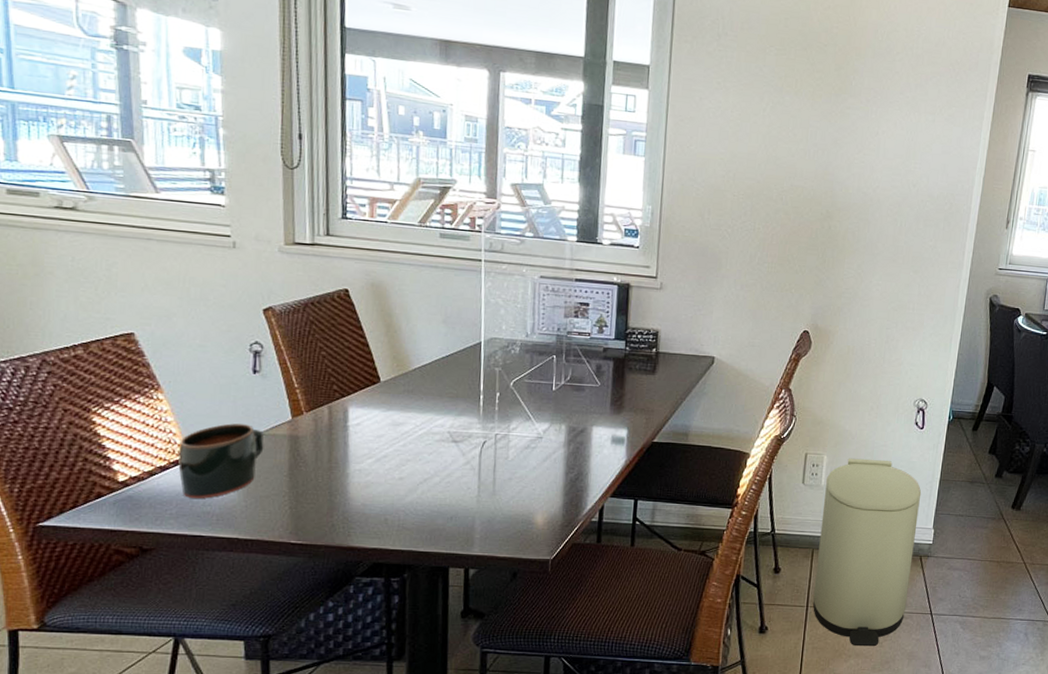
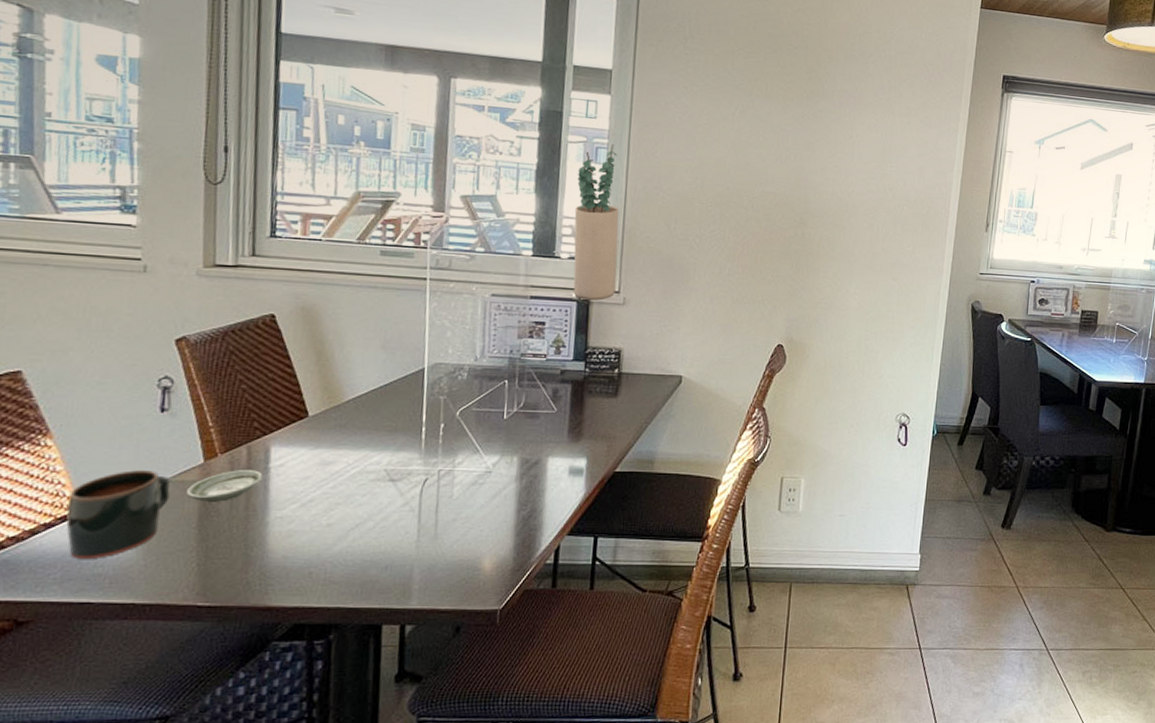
saucer: none [277,427,343,455] -> present [185,470,264,503]
vase: none [614,137,657,285] -> present [573,144,620,301]
pedal bin: present [813,458,922,647] -> none [791,480,906,690]

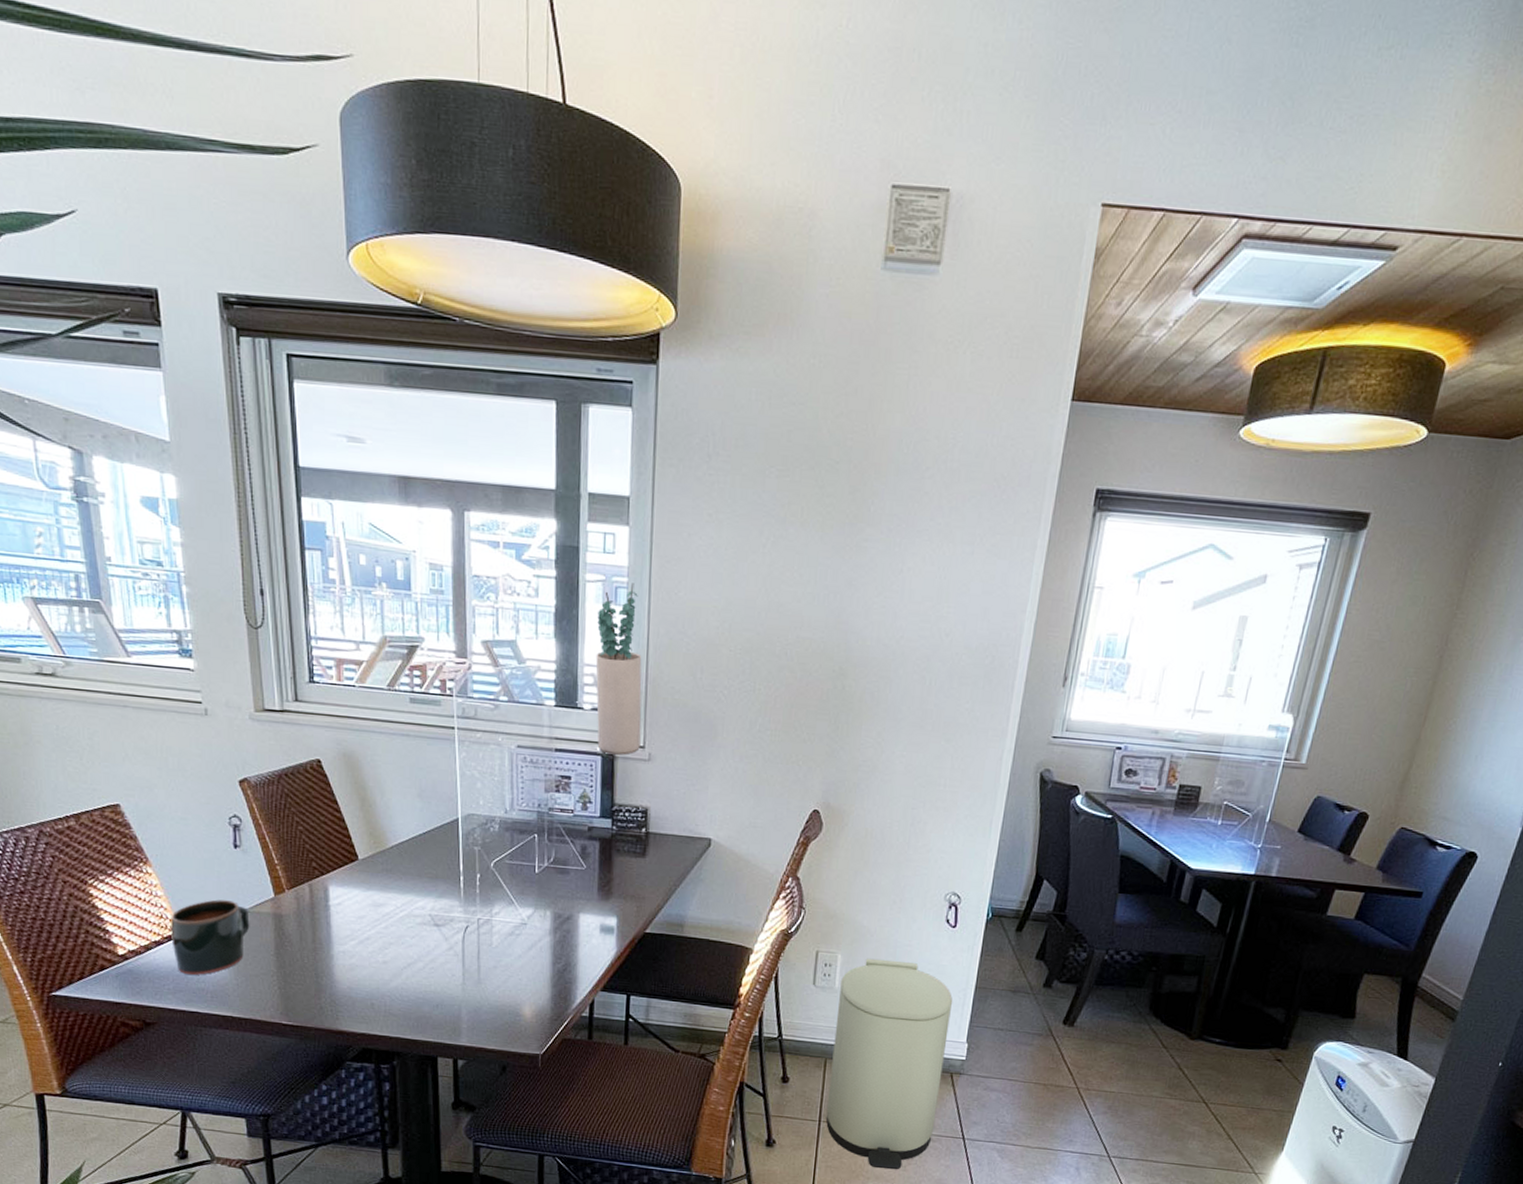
saucer: present [185,470,264,503] -> none [262,905,325,934]
pedal bin: none [791,480,906,690] -> present [826,958,953,1170]

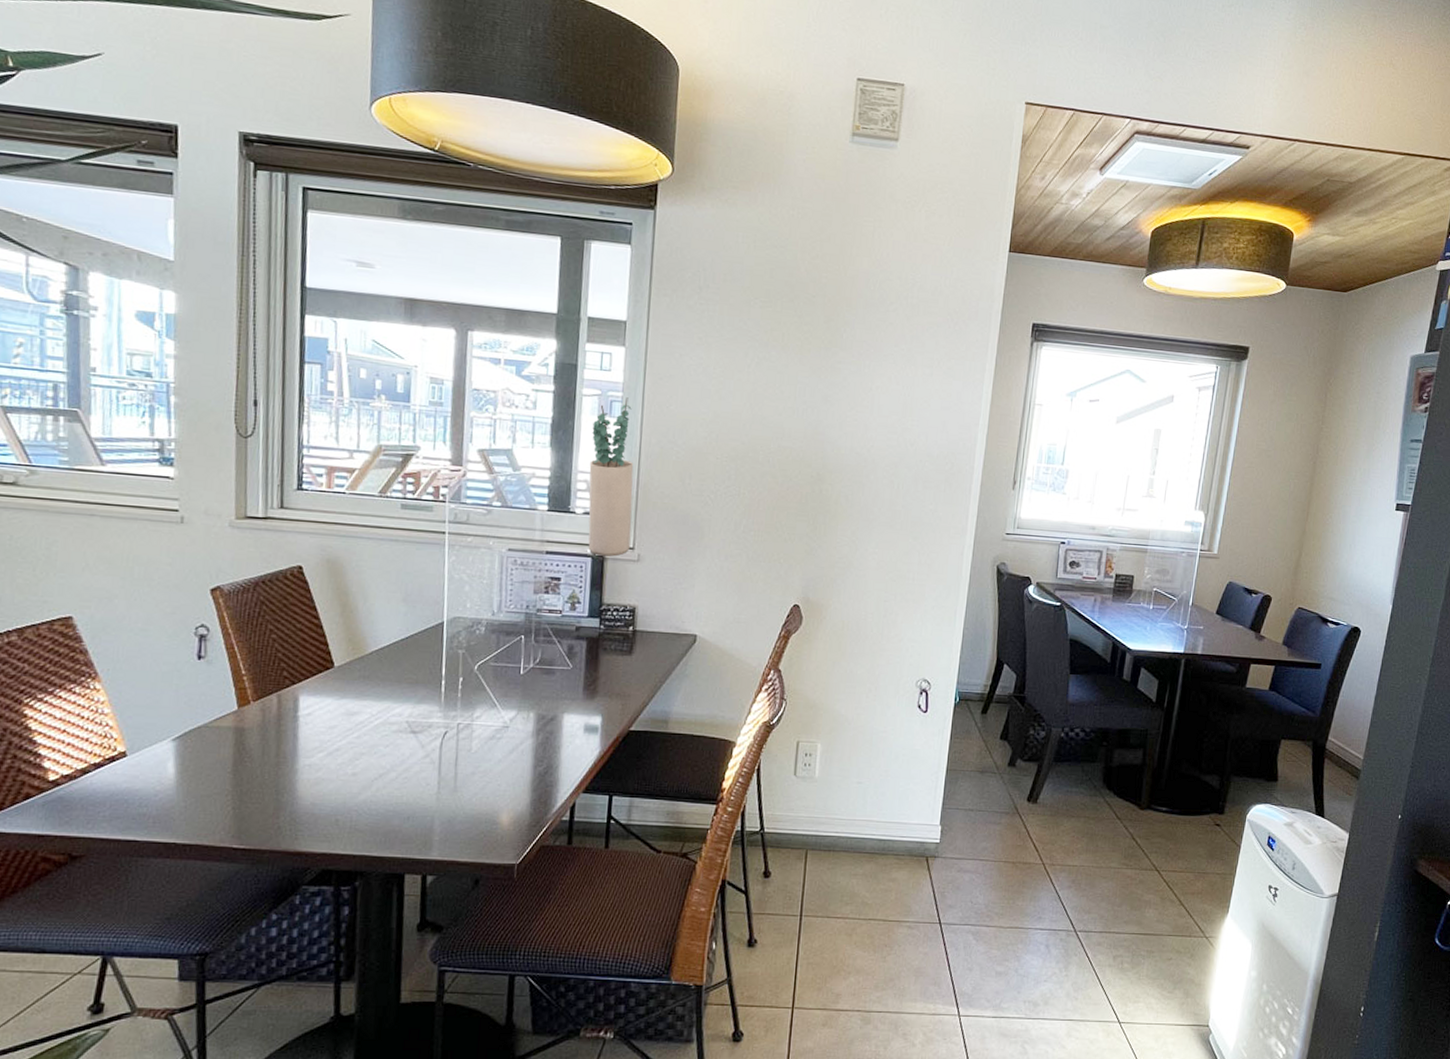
mug: present [171,899,250,975] -> none [113,715,207,799]
pedal bin: present [826,958,953,1170] -> none [807,746,927,962]

